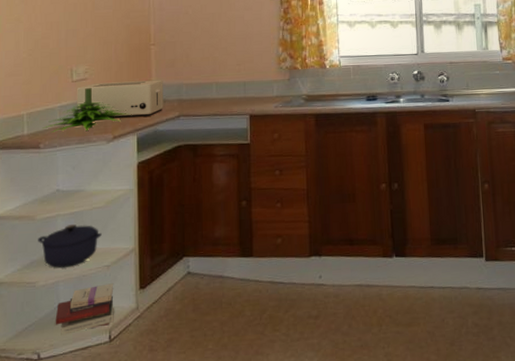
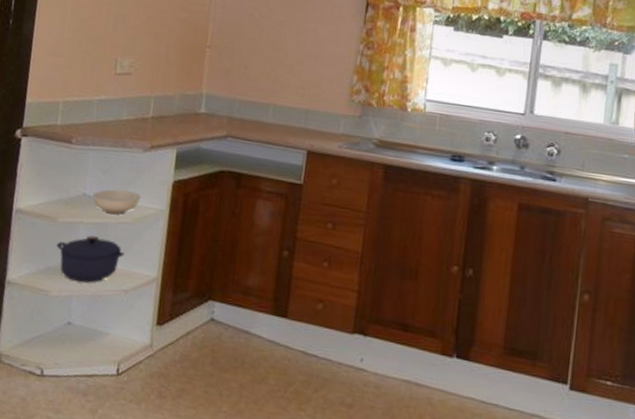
plant: present [43,87,131,132] -> none [77,84,174,133]
books: present [55,283,115,336] -> none [63,309,130,357]
bowl: none [65,179,110,203] -> present [92,189,141,215]
toaster: present [76,79,163,119] -> none [116,80,215,131]

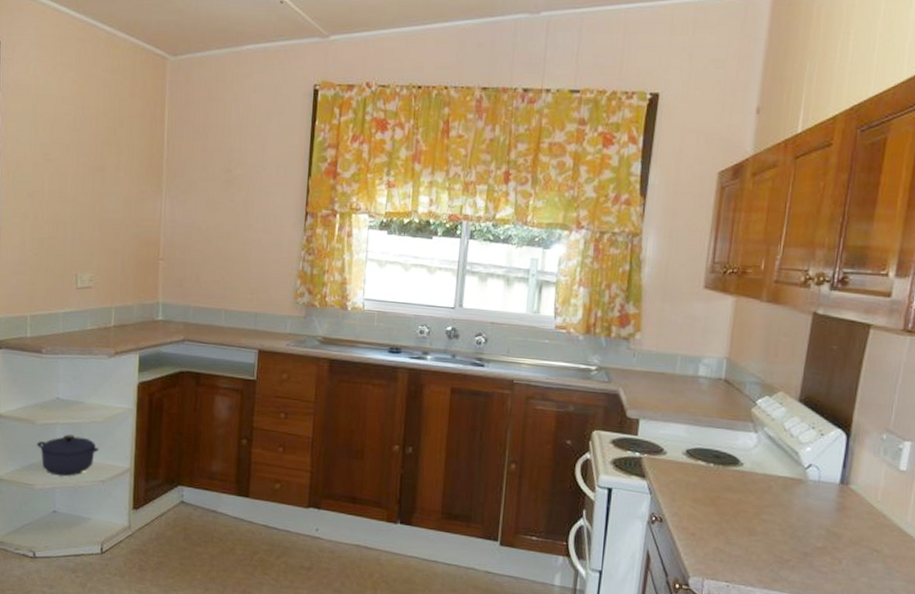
bowl: present [92,189,141,215] -> none [65,392,110,415]

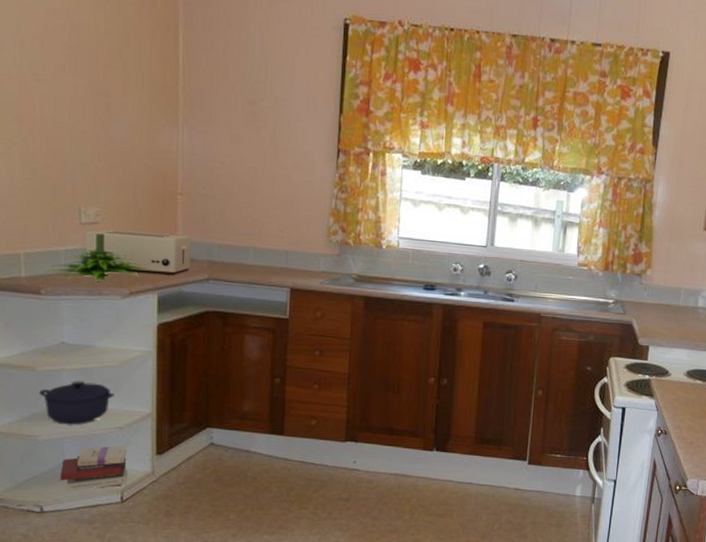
plant: none [45,296,134,342] -> present [44,233,151,281]
books: none [50,498,108,540] -> present [60,445,128,492]
toaster: none [80,293,170,337] -> present [85,229,191,276]

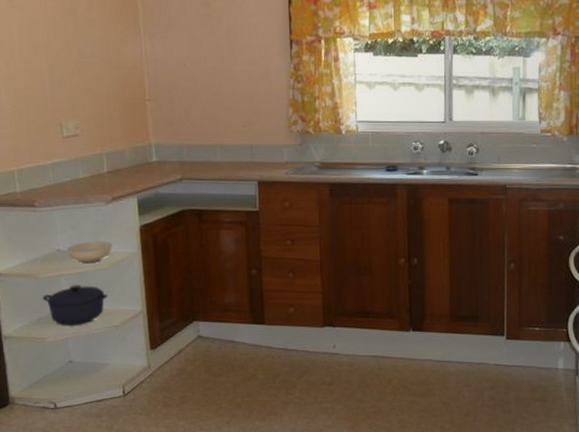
plant: present [44,233,151,281] -> none [36,144,129,191]
books: present [60,445,128,492] -> none [68,343,127,389]
bowl: none [72,335,125,359] -> present [66,241,113,264]
toaster: present [85,229,191,276] -> none [68,139,164,180]

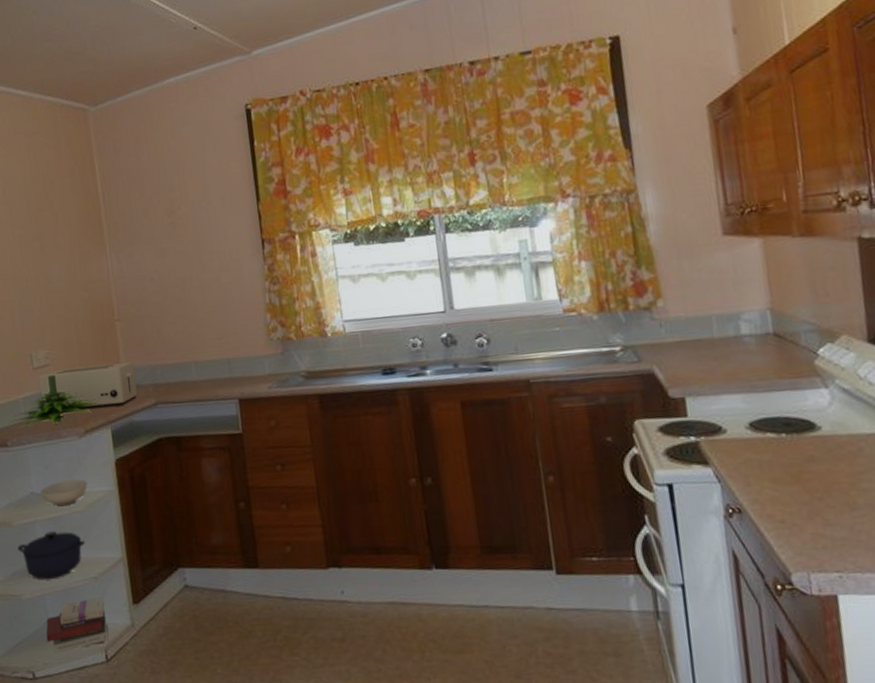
plant: none [36,144,129,191] -> present [8,374,102,428]
toaster: none [68,139,164,180] -> present [38,361,137,410]
books: none [68,343,127,389] -> present [46,597,109,654]

